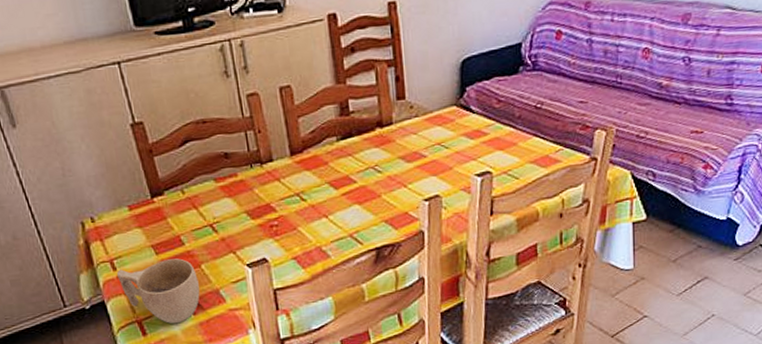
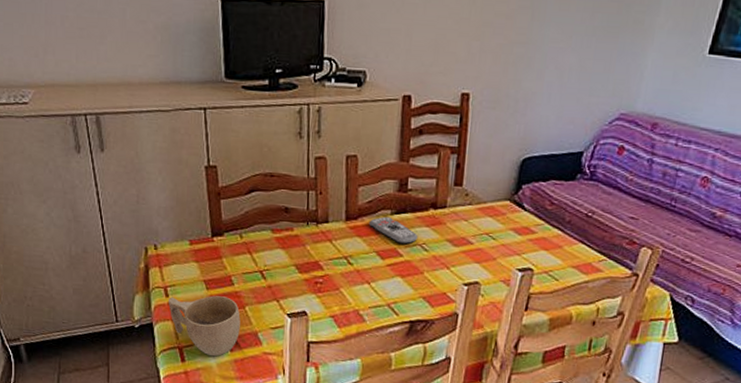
remote control: none [315,143,369,170] -> present [368,216,418,245]

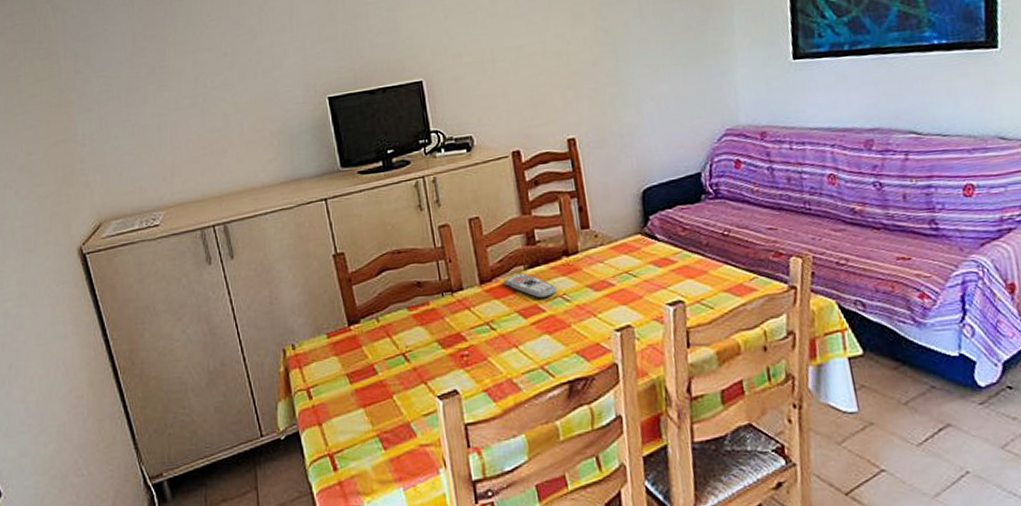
cup: present [169,295,241,357] -> none [313,388,391,459]

